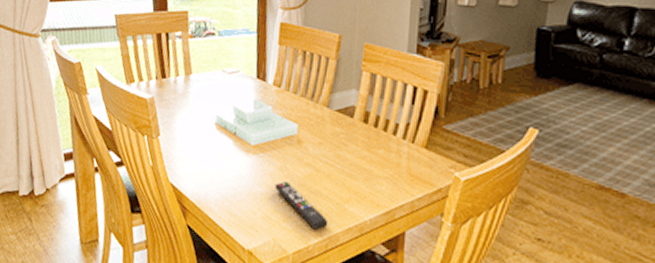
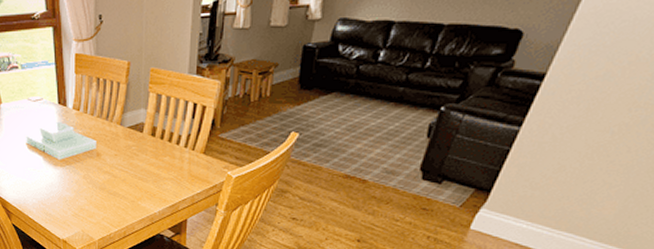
remote control: present [275,180,328,230] -> none [80,186,125,222]

